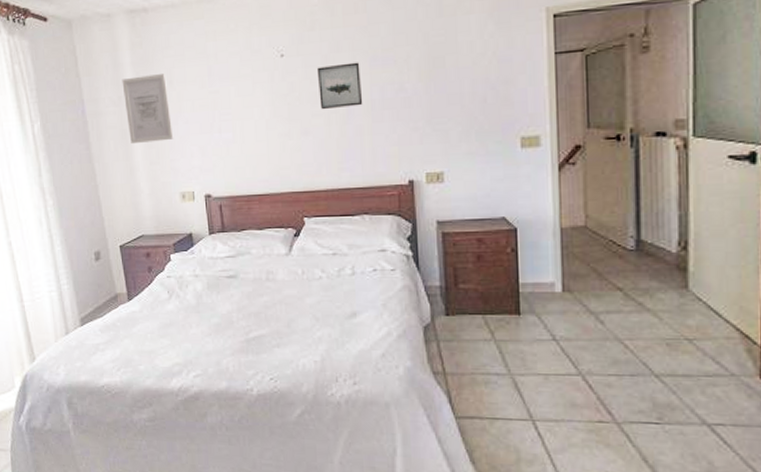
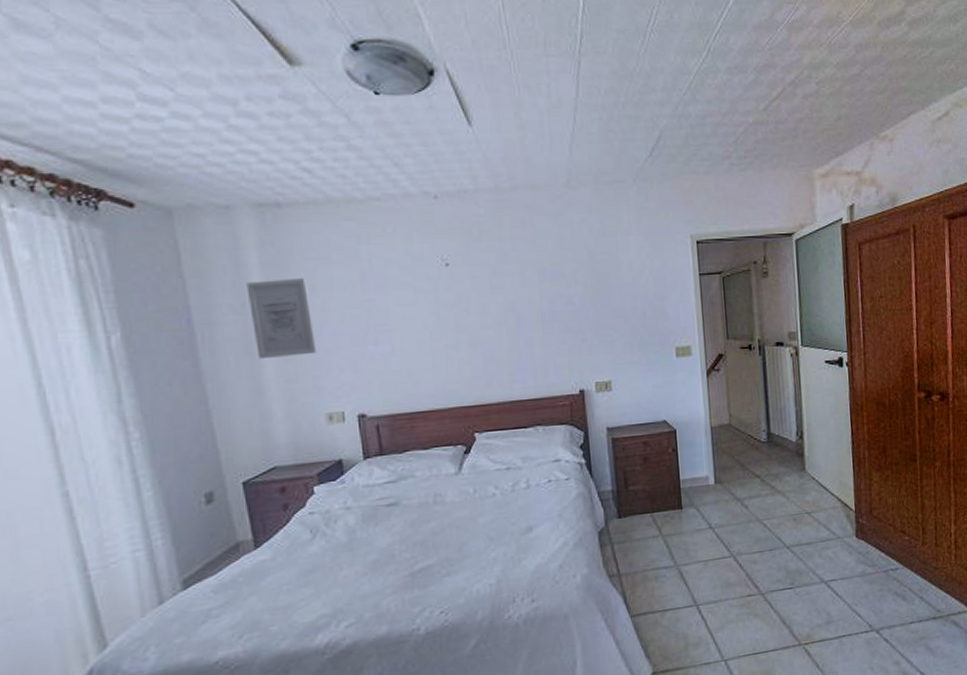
wall art: present [316,62,363,110] -> none [484,274,533,322]

